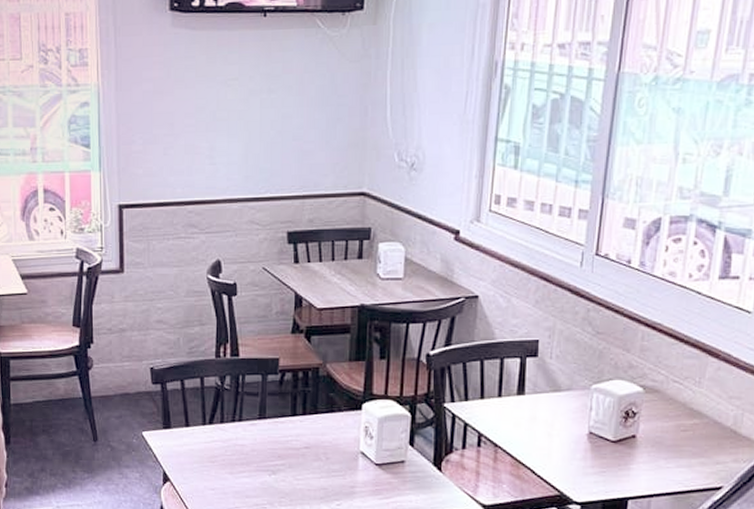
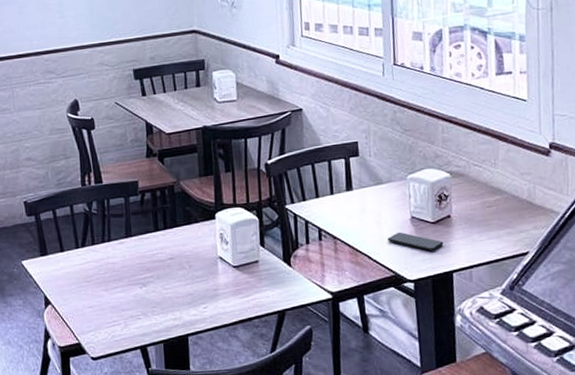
smartphone: none [557,447,623,473] -> present [388,232,444,252]

